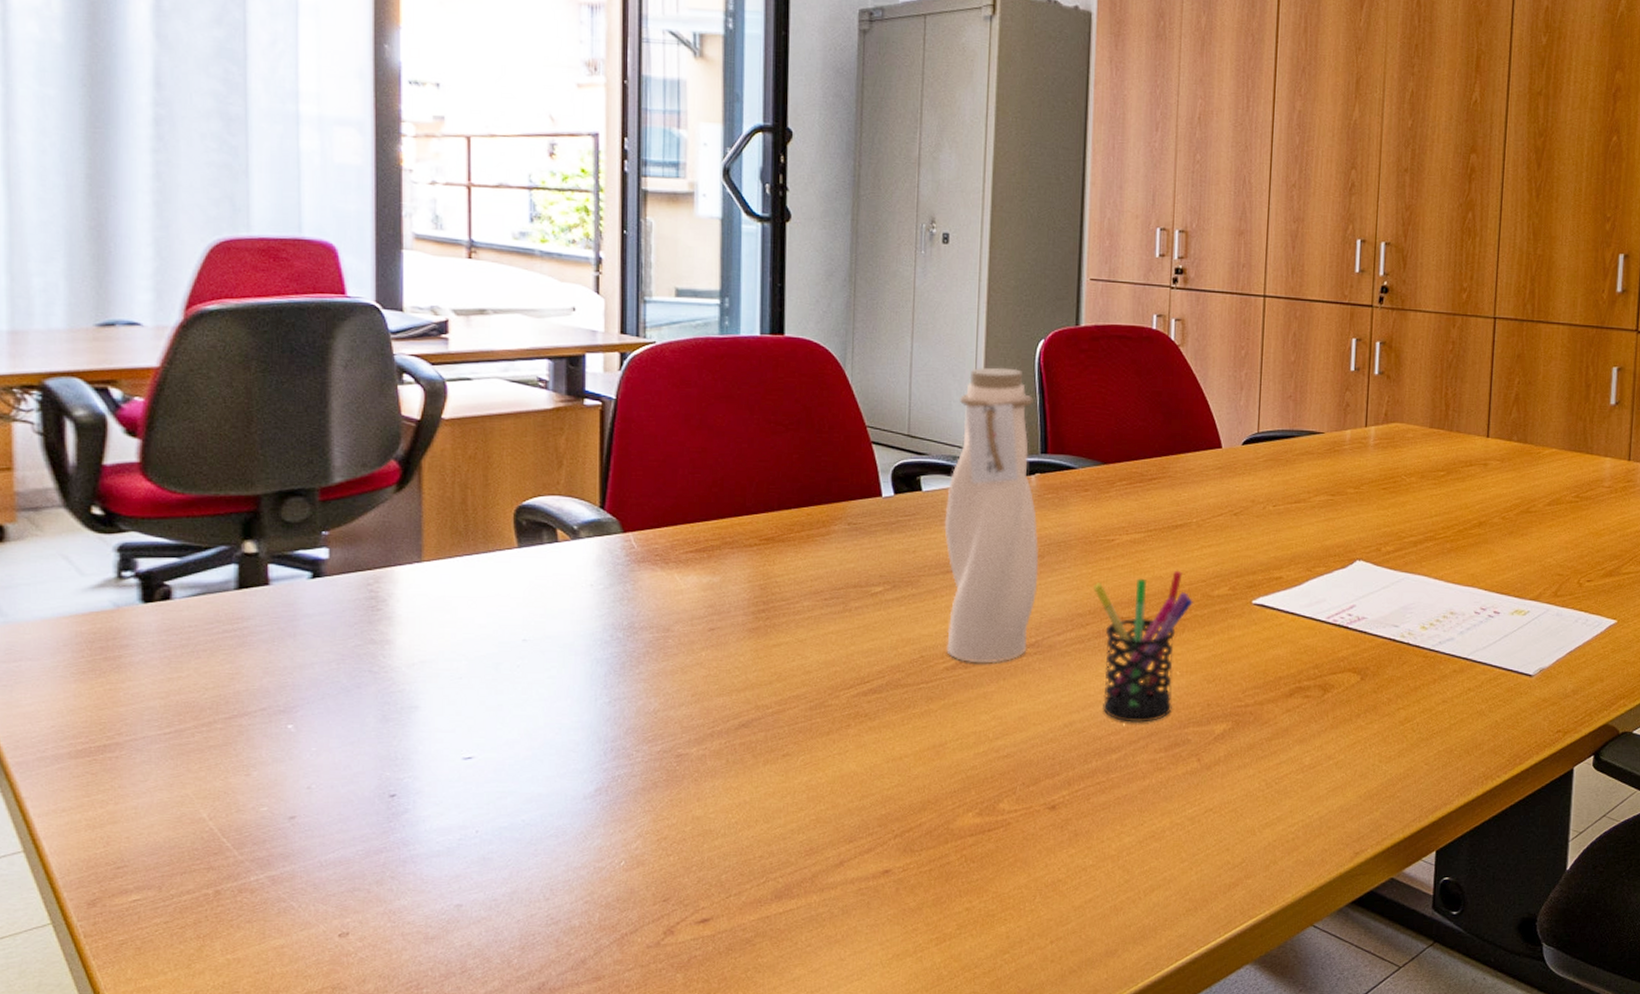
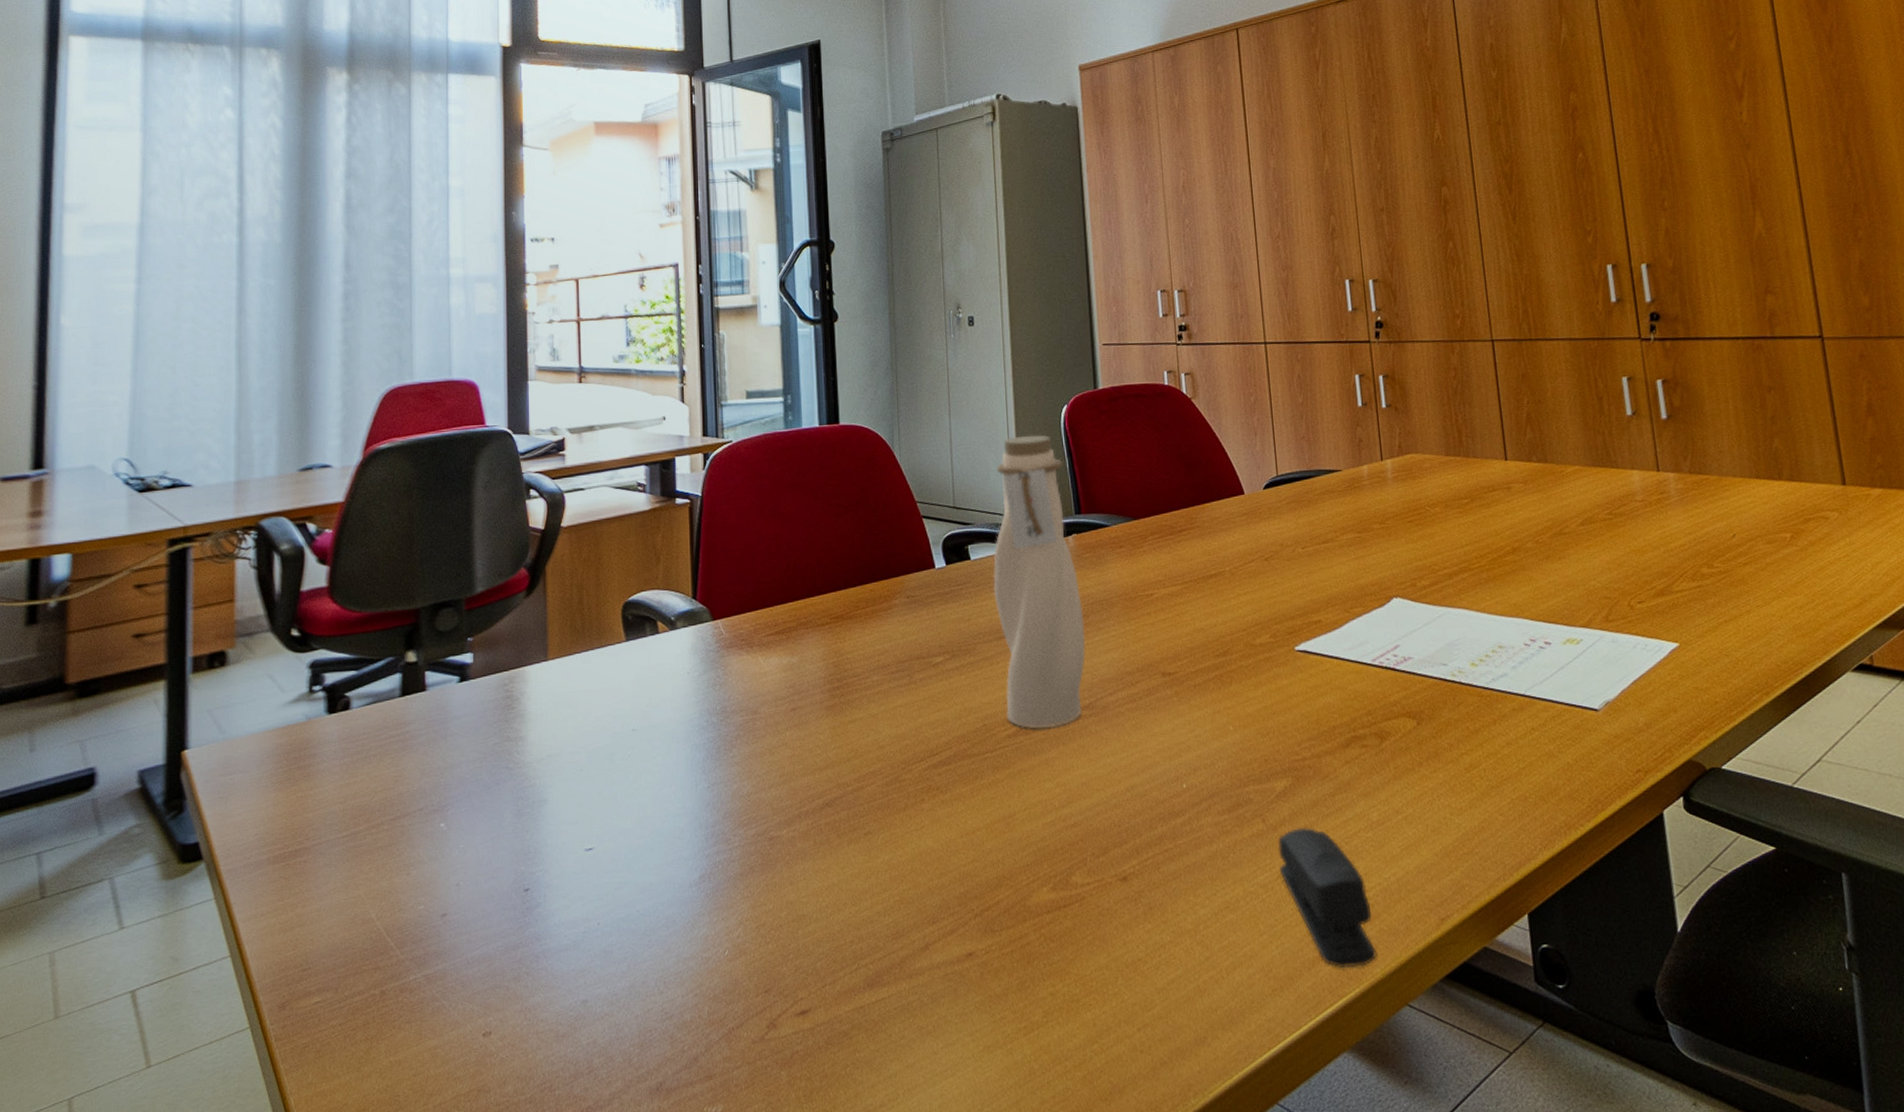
pen holder: present [1093,571,1193,723] -> none [1138,621,1237,783]
stapler: none [1208,767,1292,892] -> present [1278,826,1377,967]

